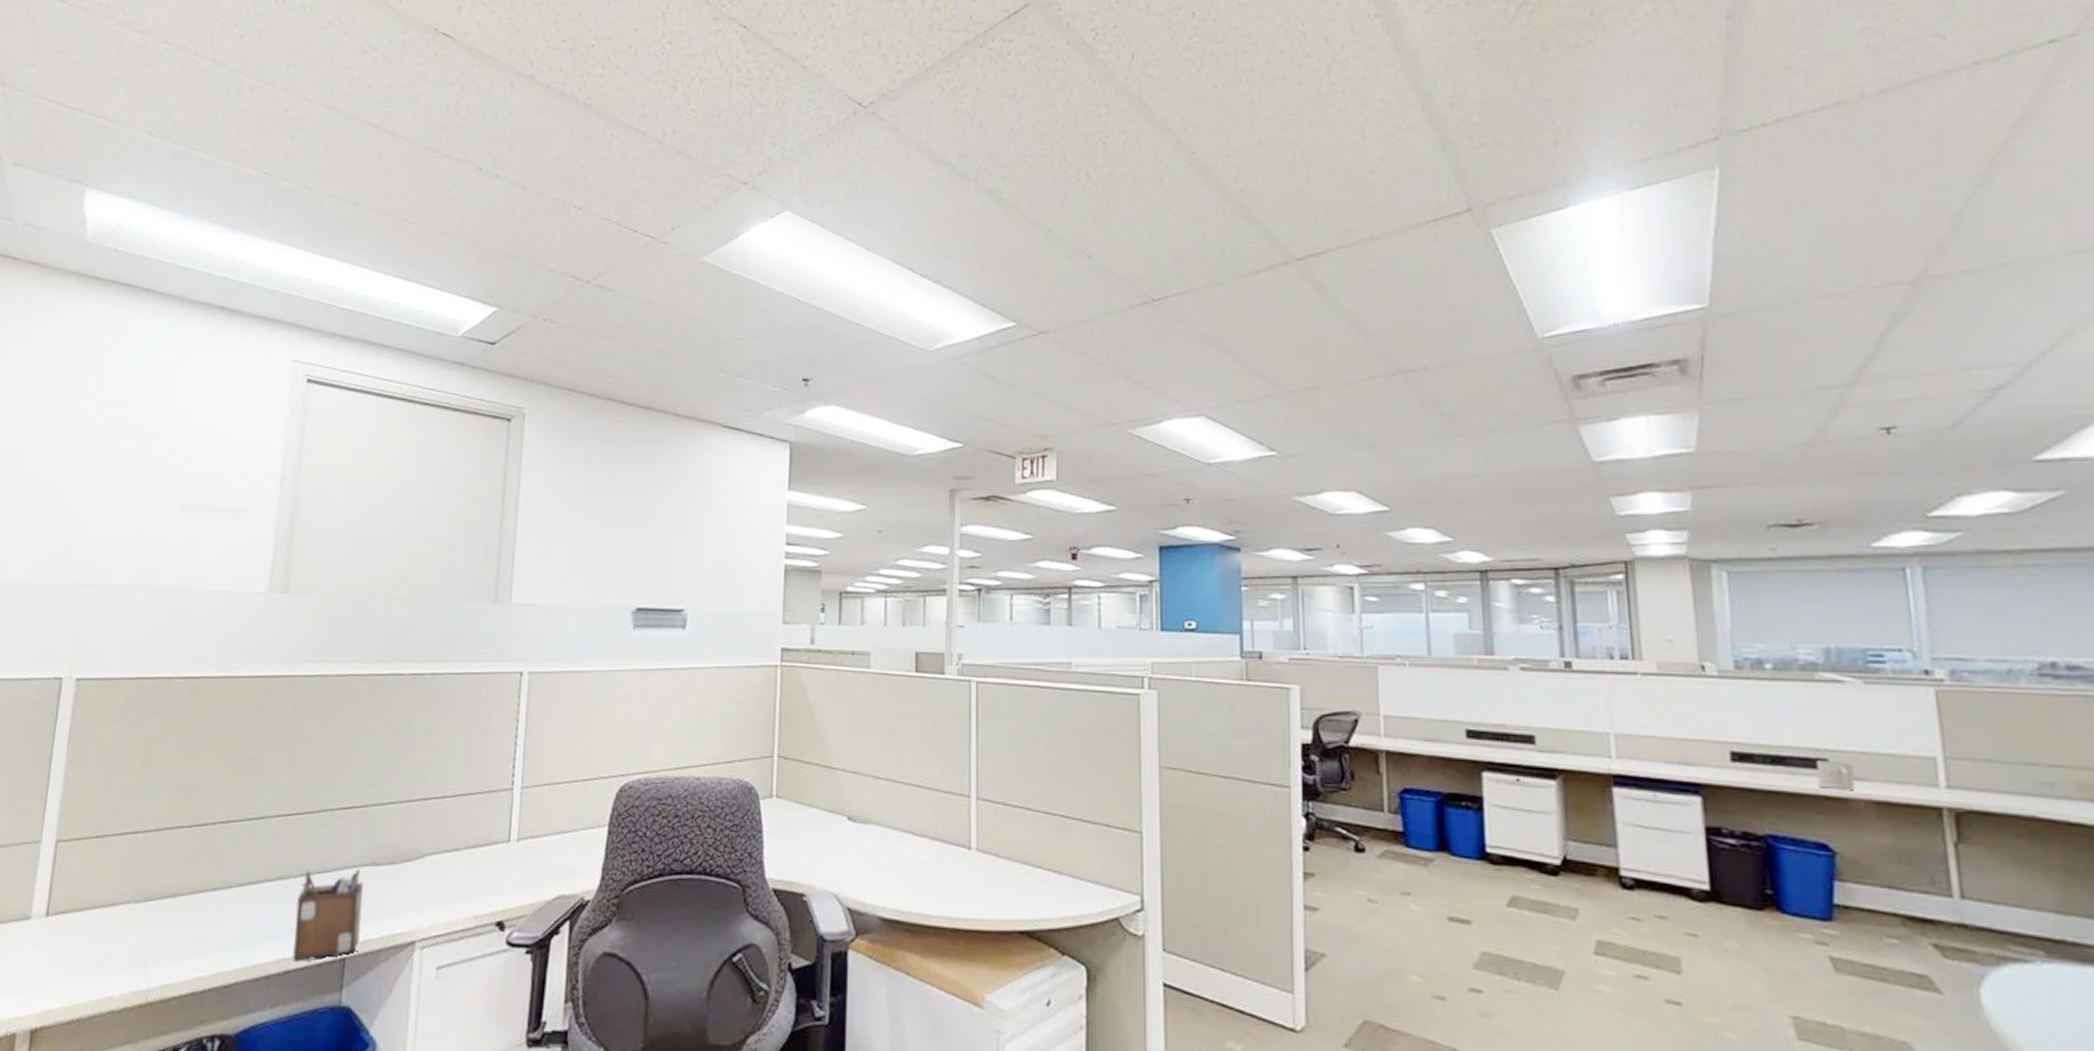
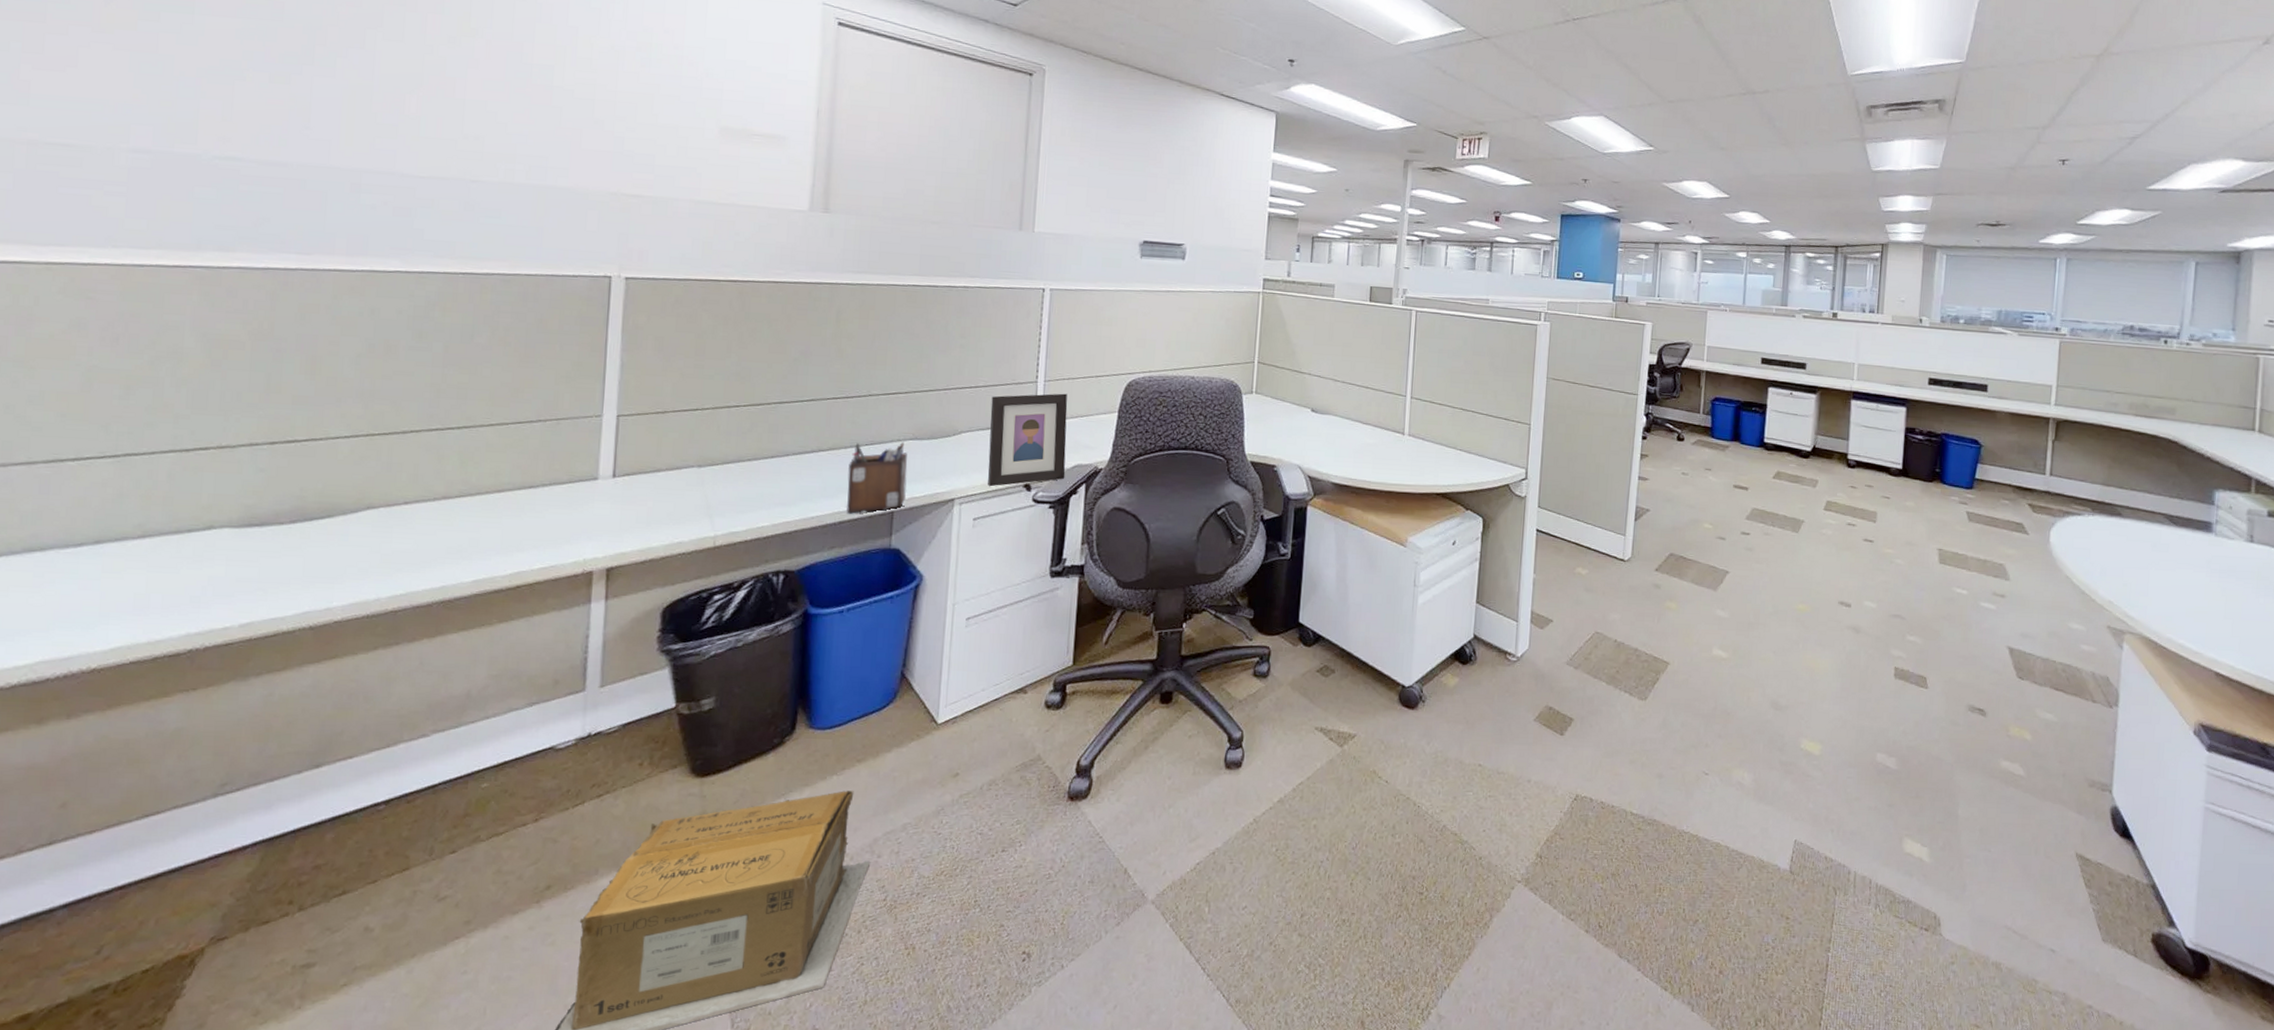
picture frame: none [454,803,549,926] -> present [987,393,1068,487]
mug: present [1815,760,1855,791] -> none [1979,385,2002,406]

